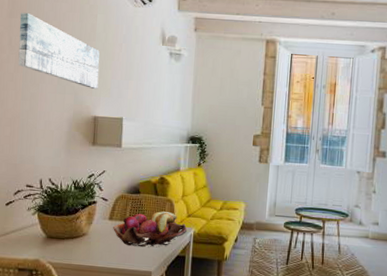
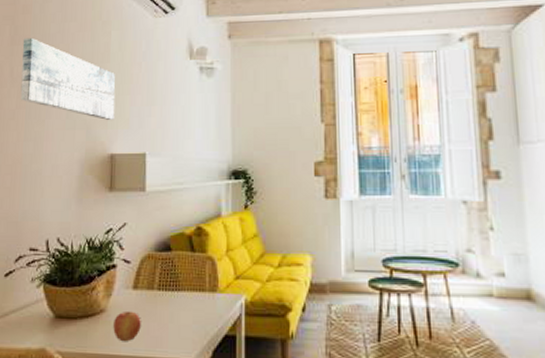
apple: none [93,235,114,258] -> present [113,310,141,342]
fruit basket: present [112,211,188,248] -> none [137,274,237,326]

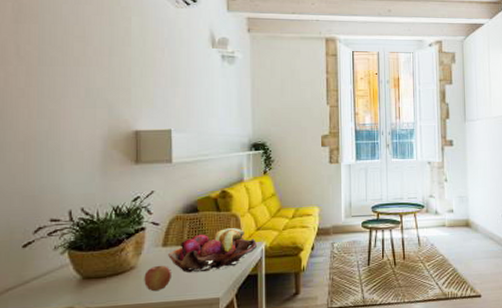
wall art: present [20,37,116,120] -> none [29,16,138,99]
fruit basket: none [137,274,237,326] -> present [167,228,258,273]

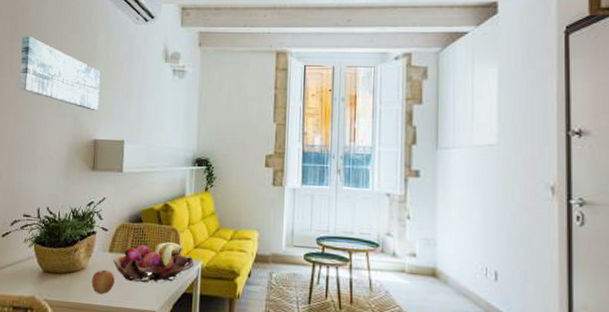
wall art: none [29,16,138,99] -> present [18,36,100,110]

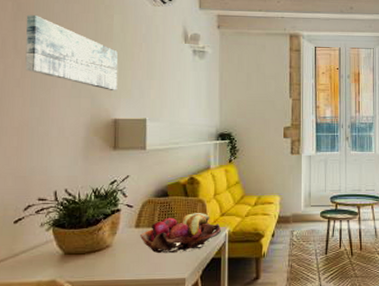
apple: present [91,269,115,295] -> none [118,245,142,270]

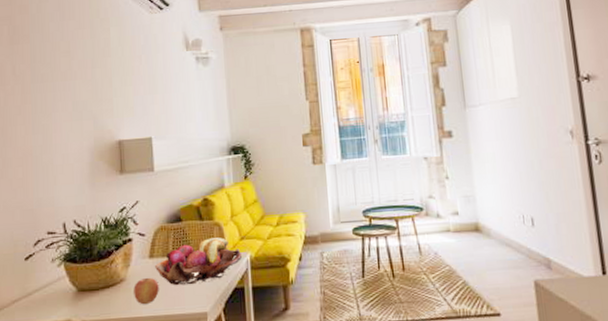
wall art: present [25,14,118,90] -> none [22,36,120,110]
apple: none [118,245,142,270] -> present [134,277,159,305]

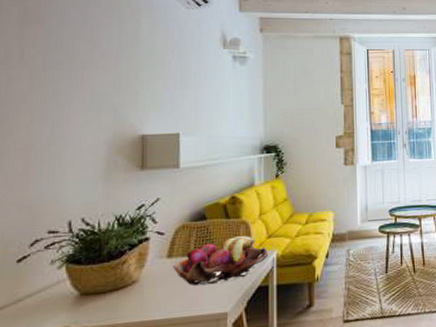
apple: present [134,277,159,305] -> none [147,278,176,308]

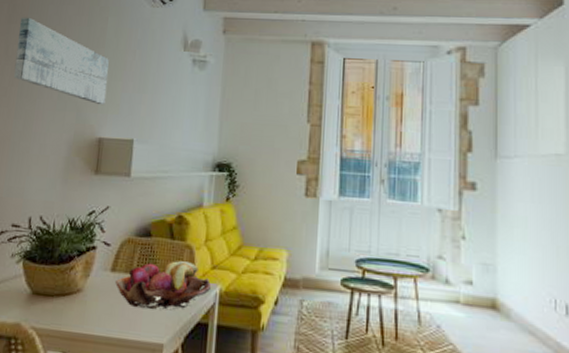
wall art: none [33,20,146,103] -> present [13,17,109,104]

